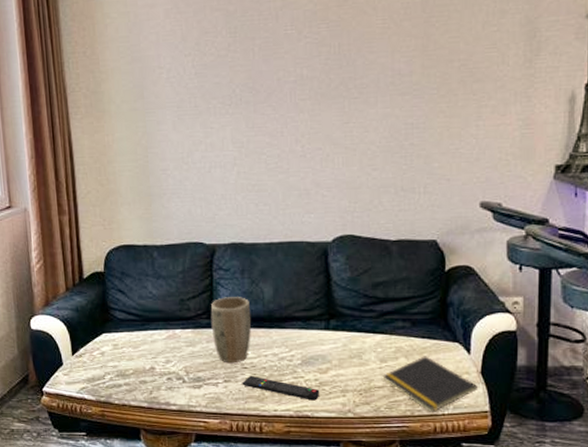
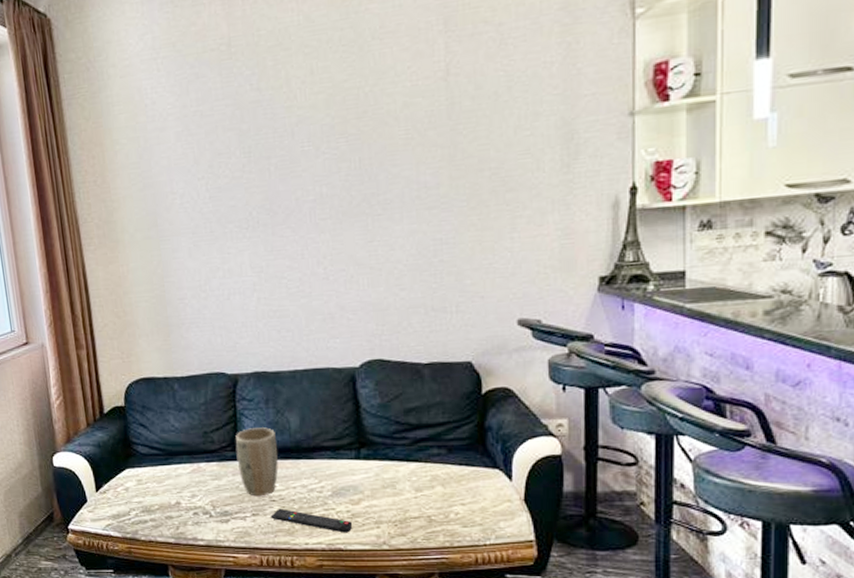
notepad: present [382,356,479,412] -> none [418,484,522,543]

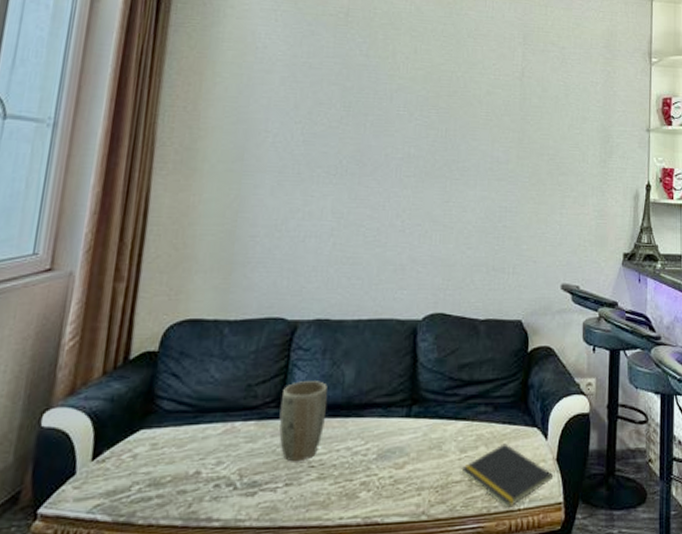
remote control: present [270,508,353,533] -> none [305,475,394,503]
notepad: none [418,484,522,543] -> present [461,443,554,508]

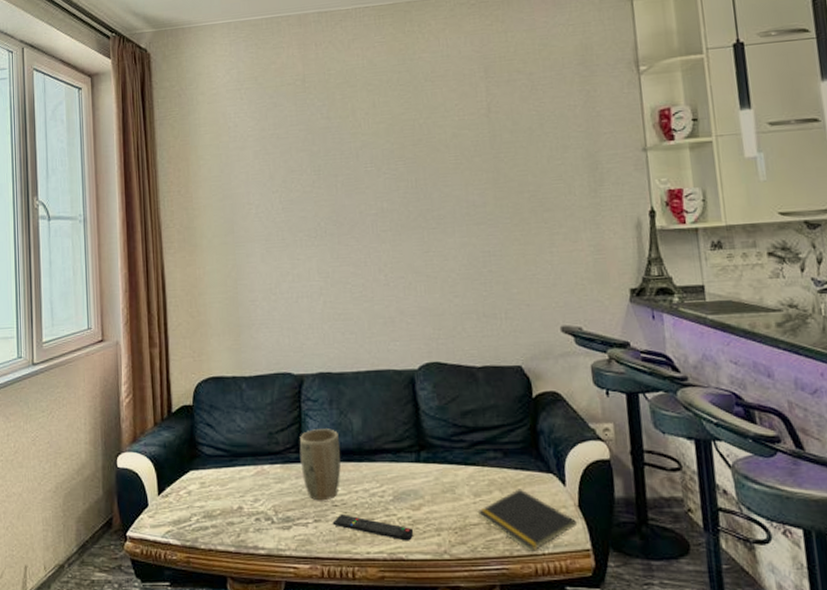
remote control: none [305,475,394,503] -> present [332,513,414,541]

